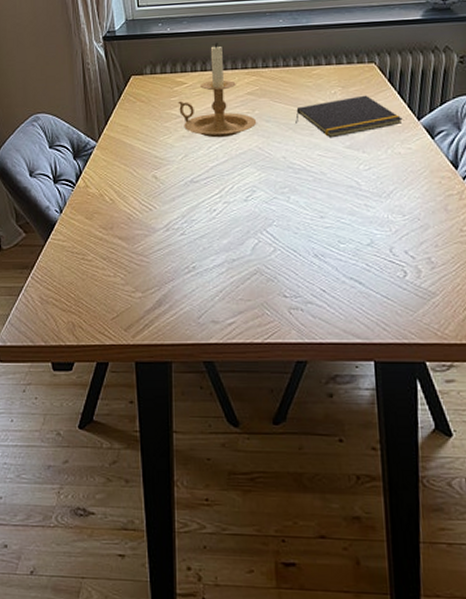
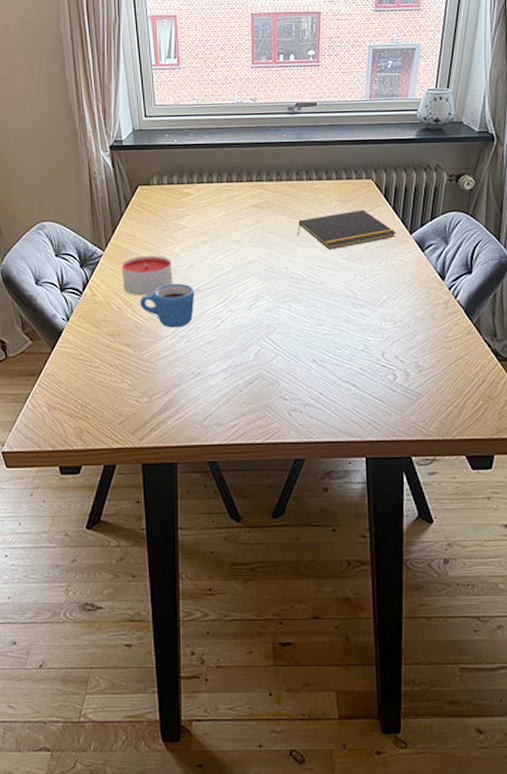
candle: none [114,146,167,188] -> present [121,256,173,296]
mug: none [133,174,189,220] -> present [140,283,195,328]
candle holder: present [178,43,257,138] -> none [184,156,261,249]

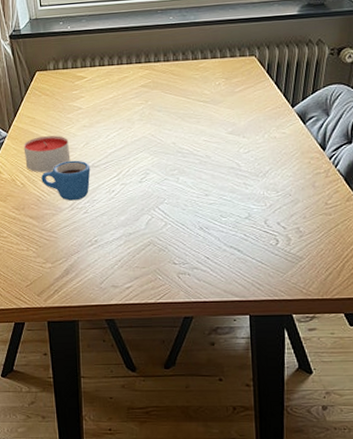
notepad: present [297,209,396,250] -> none [184,85,279,125]

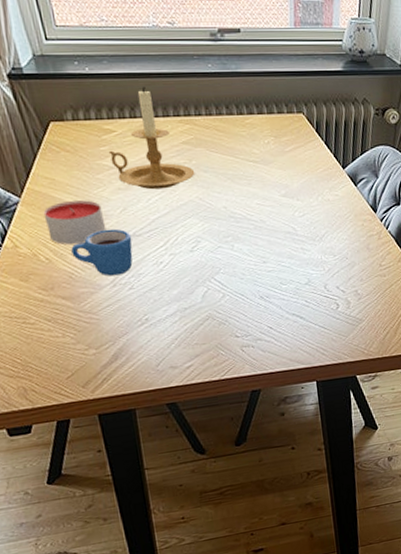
candle holder: none [79,40,150,127] -> present [108,87,195,190]

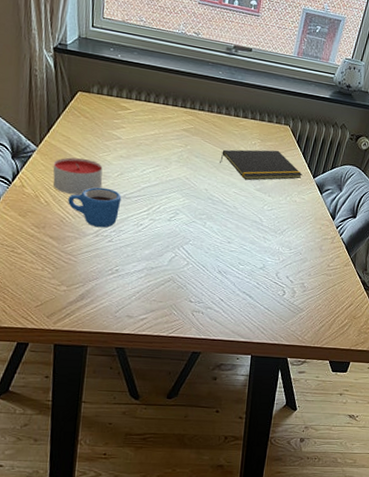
candle holder: present [108,87,195,190] -> none [120,79,188,165]
notepad: none [232,145,330,188] -> present [220,149,302,181]

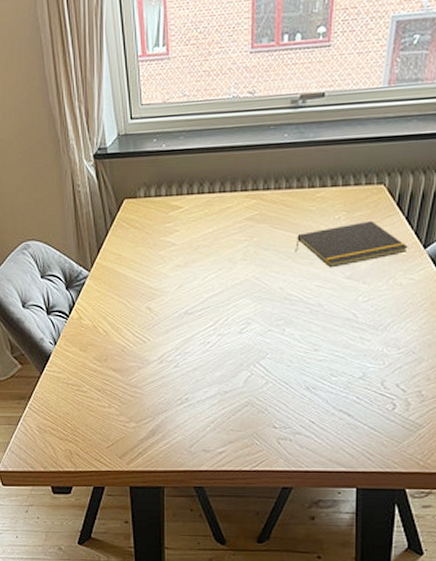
candle: present [53,157,103,196] -> none [107,276,161,320]
mug: present [68,187,122,228] -> none [127,305,183,353]

